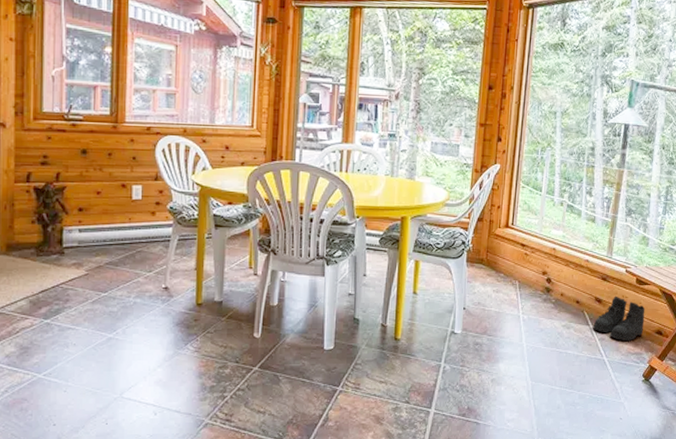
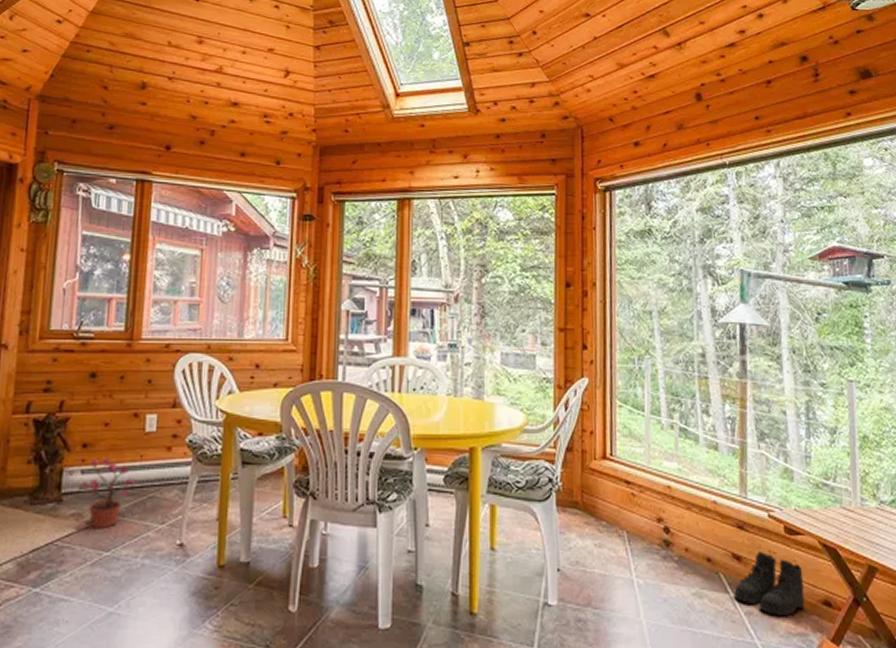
potted plant: none [76,219,127,275] -> present [74,457,137,528]

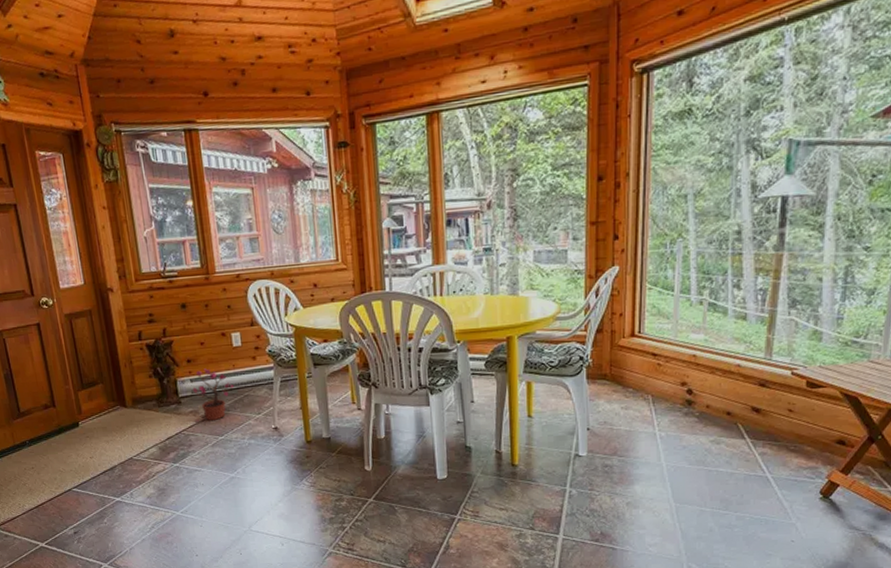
boots: present [734,550,805,617] -> none [750,403,821,455]

